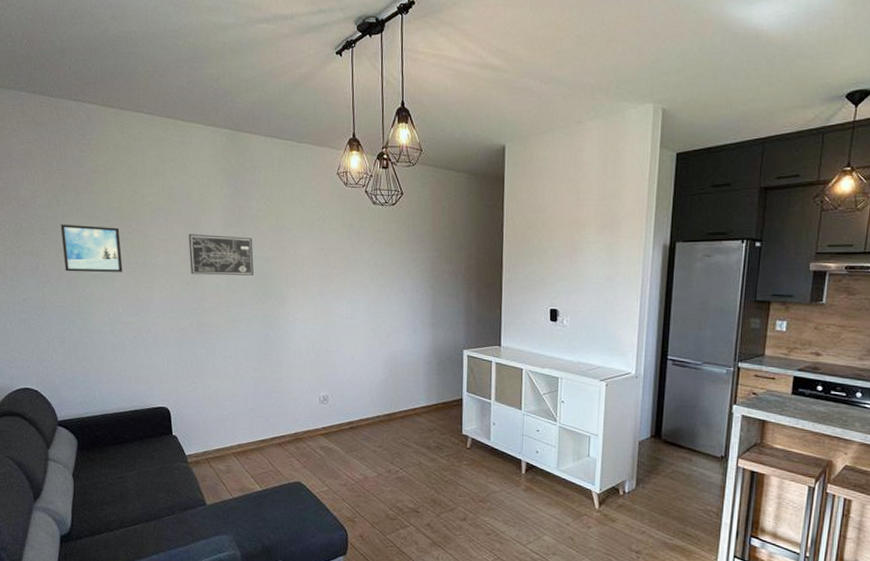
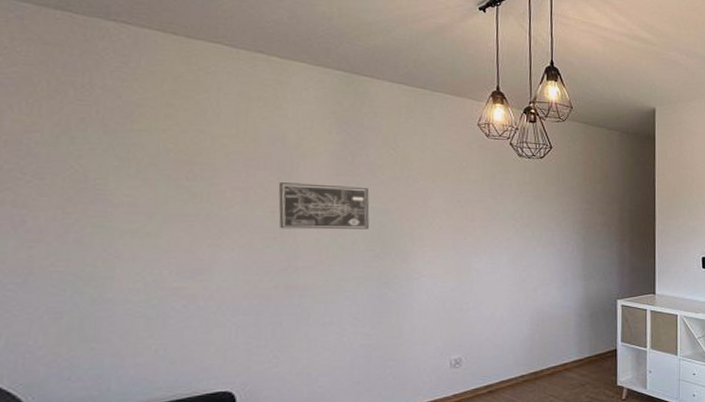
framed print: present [61,223,123,273] -> none [72,166,174,227]

